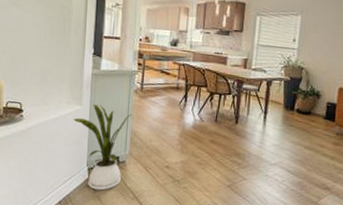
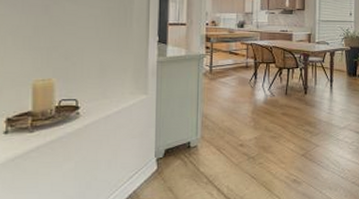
house plant: present [73,104,131,191] -> none [138,92,201,181]

